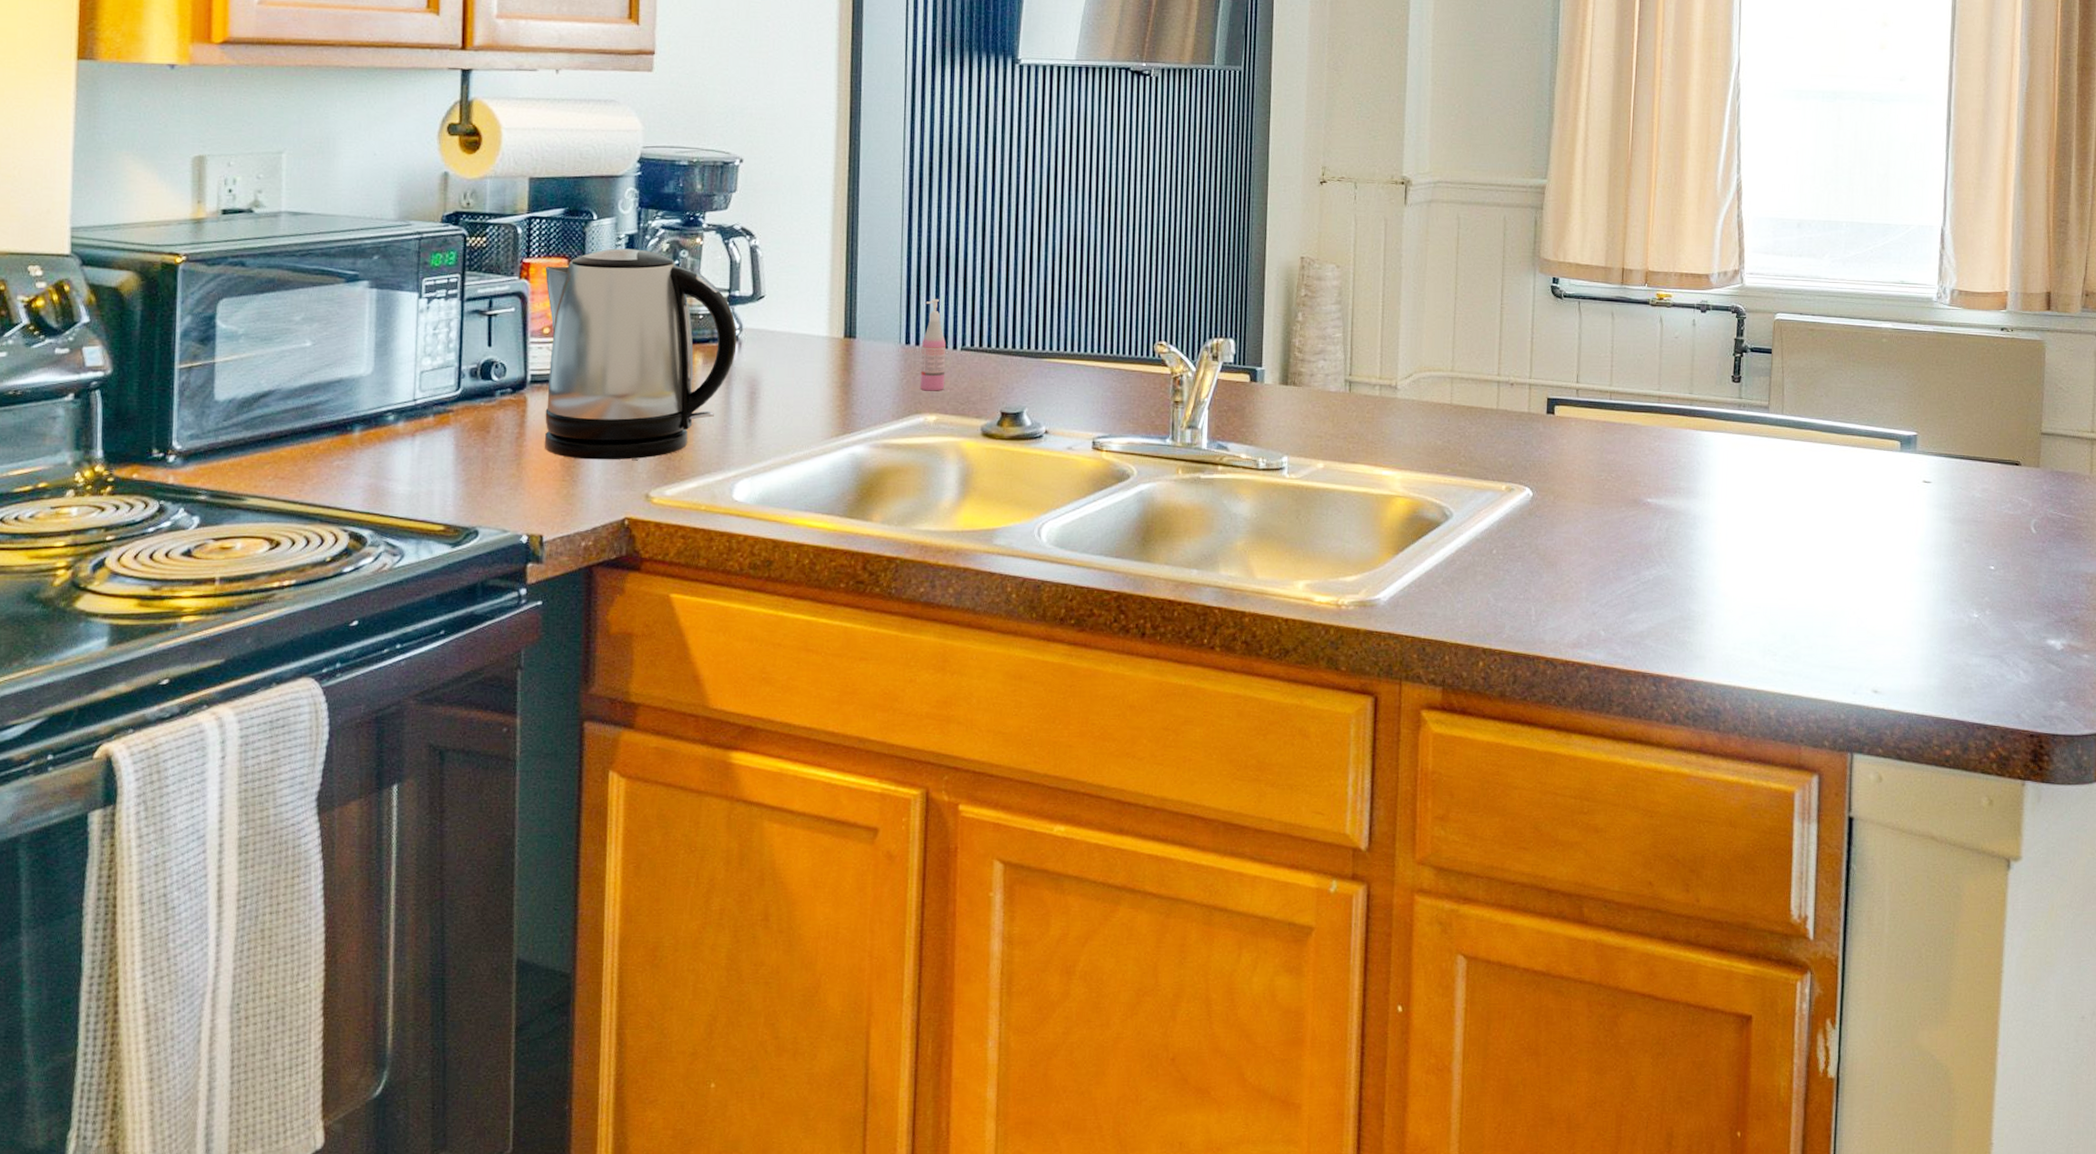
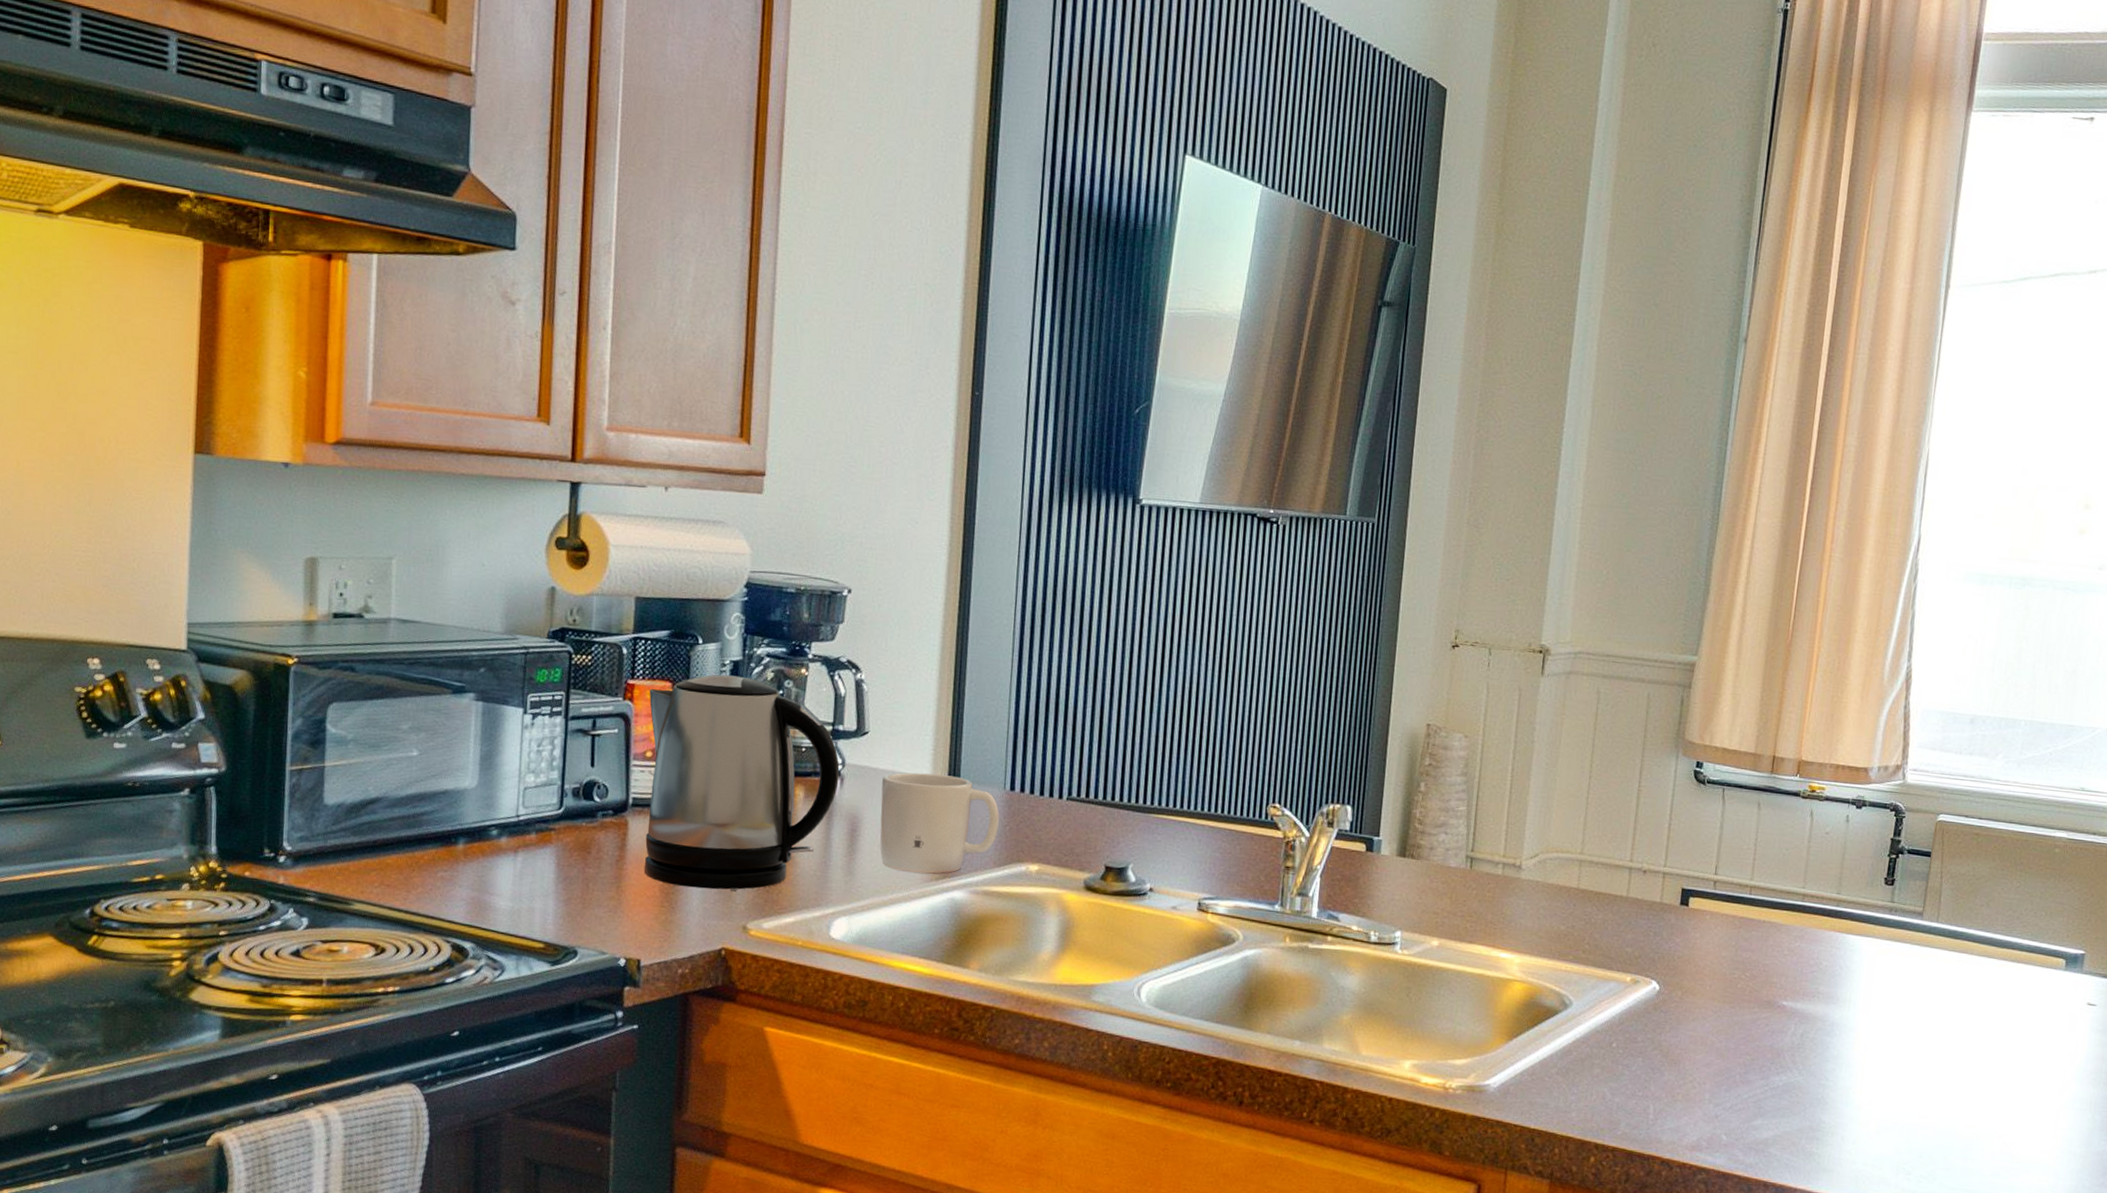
mug: none [779,333,896,432] -> present [880,772,1000,875]
soap dispenser: present [919,298,947,391] -> none [1023,744,1052,841]

